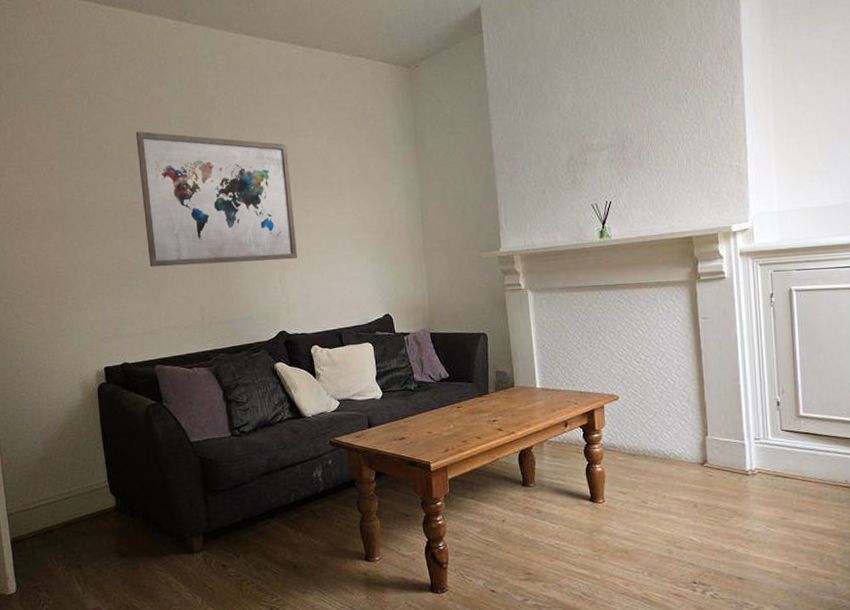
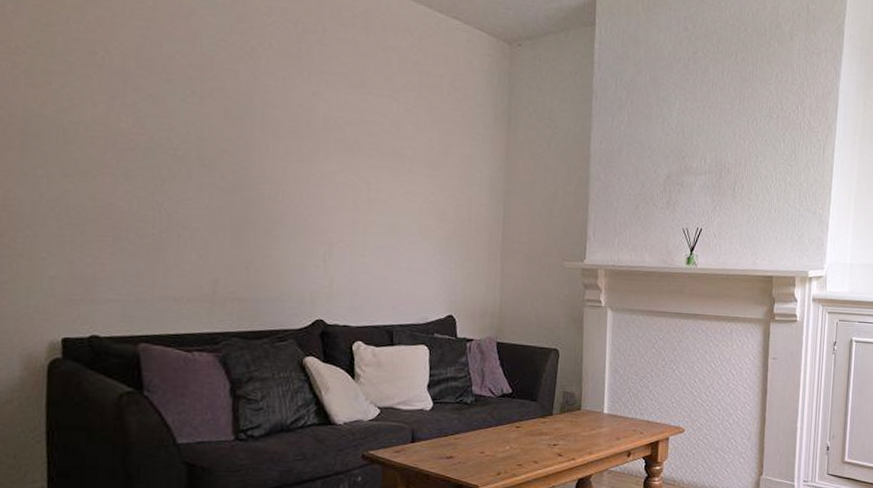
wall art: present [135,131,297,268] -> none [147,44,354,237]

